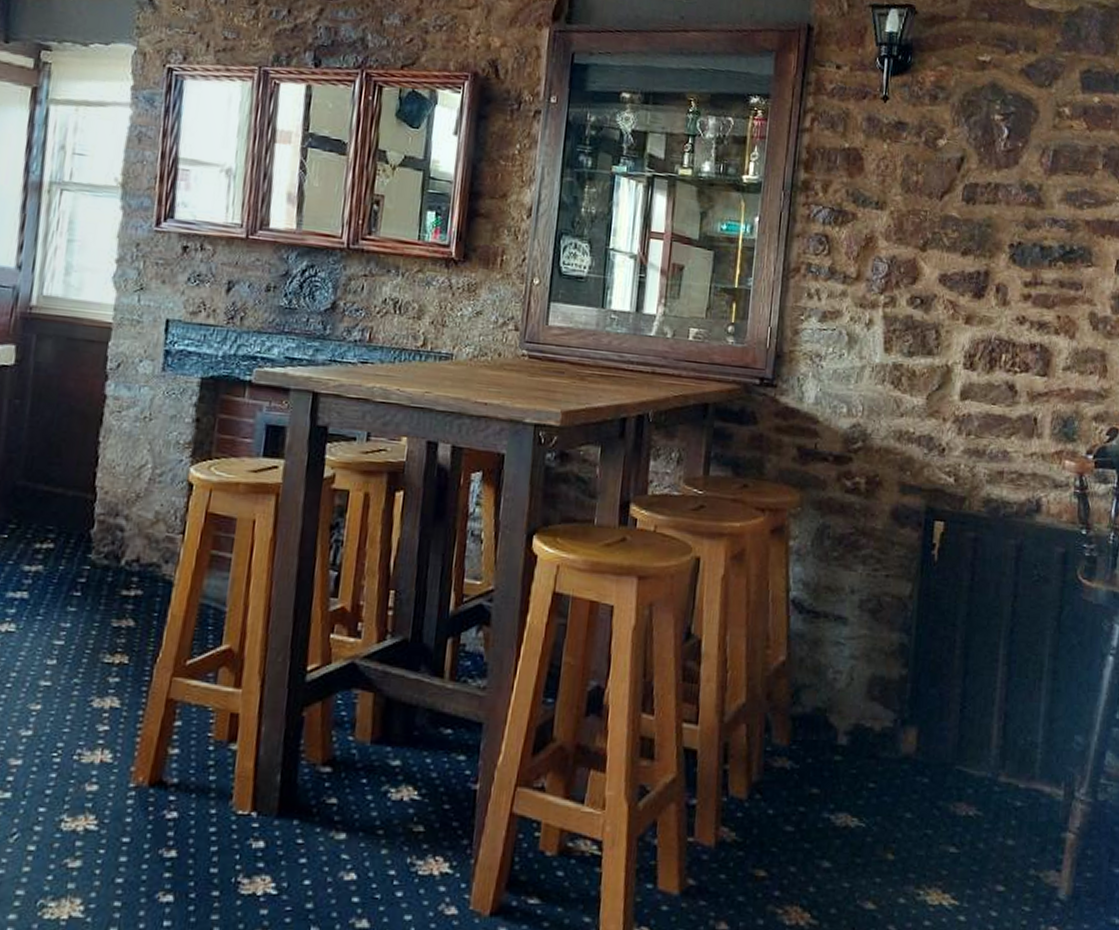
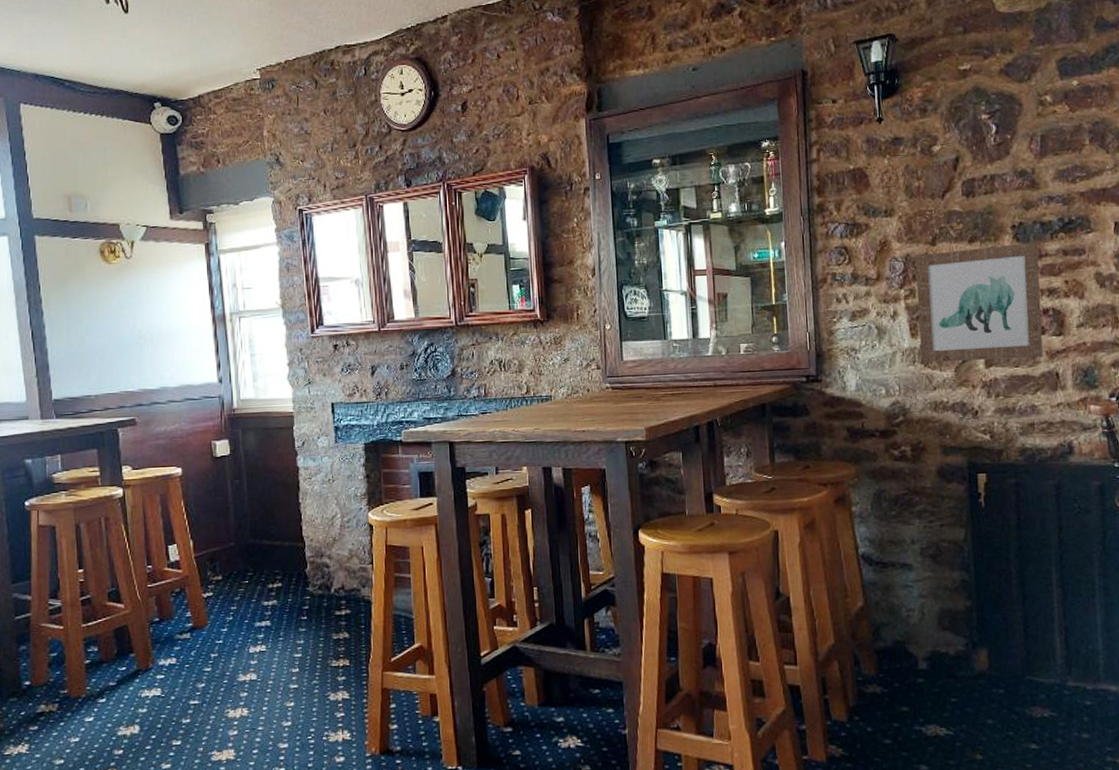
wall art: none [892,258,1034,397] -> present [915,242,1043,362]

